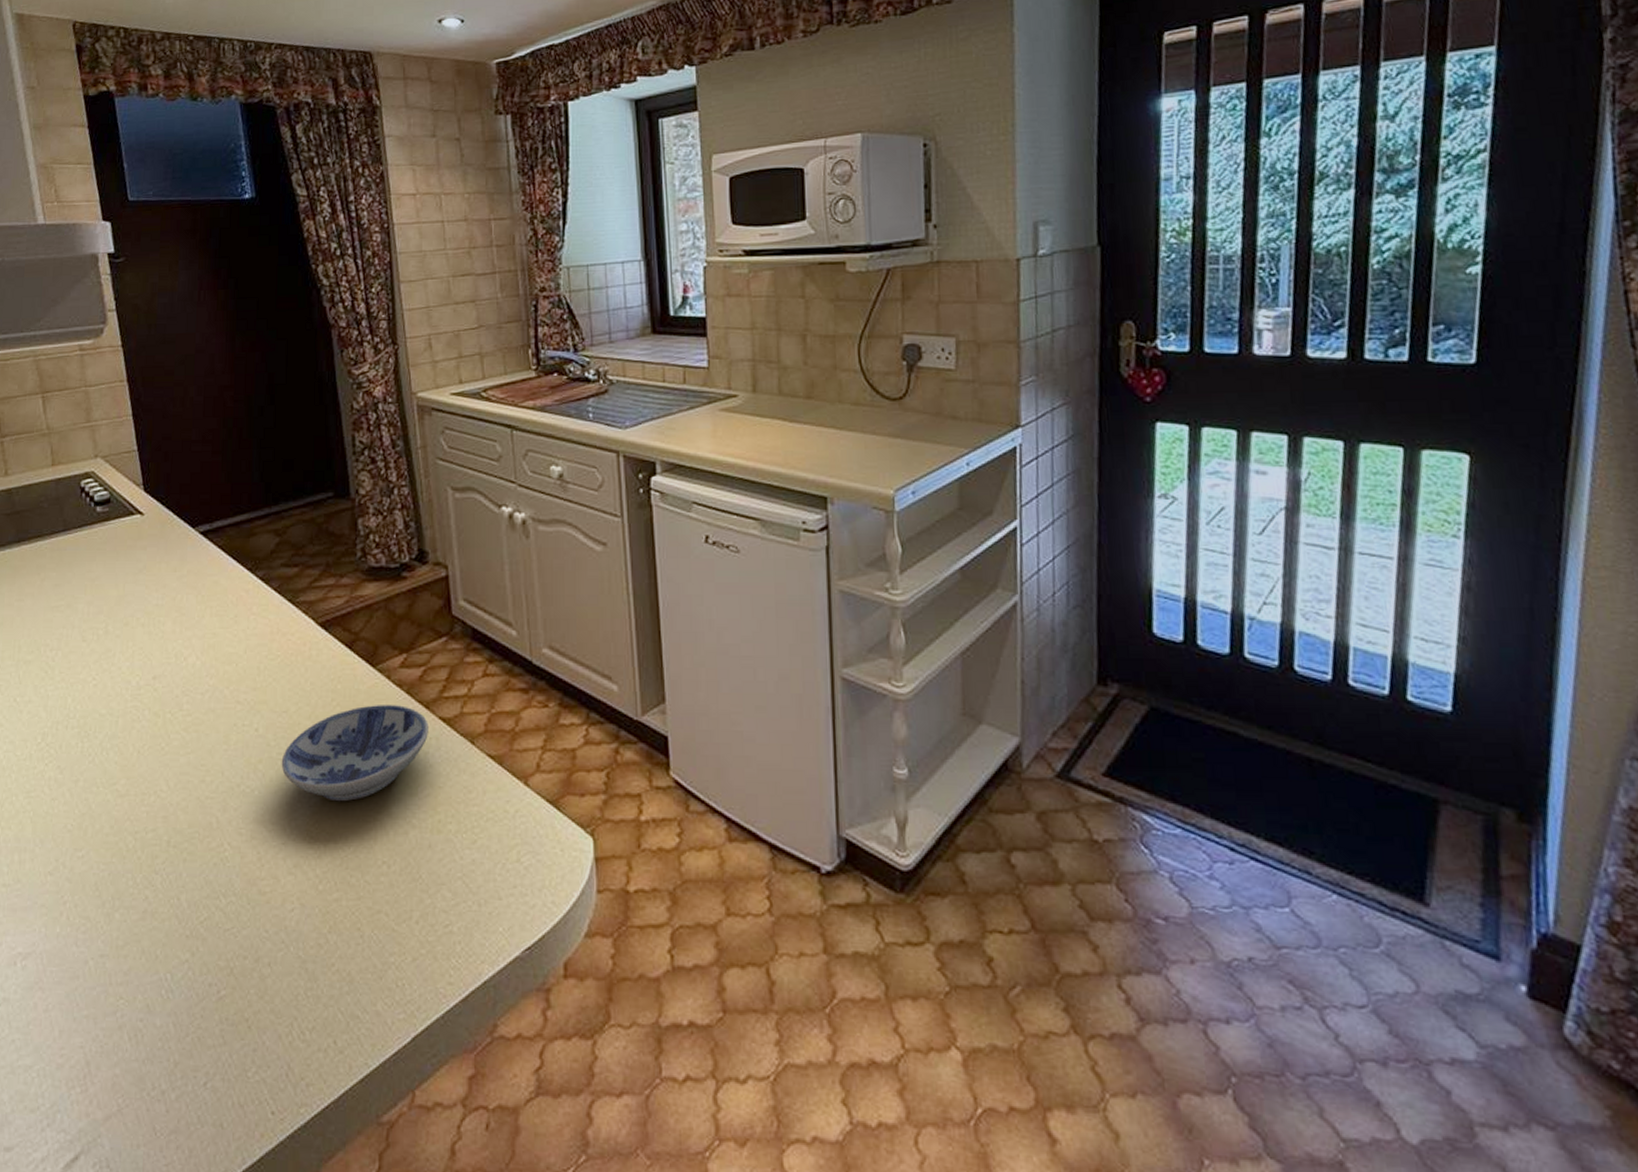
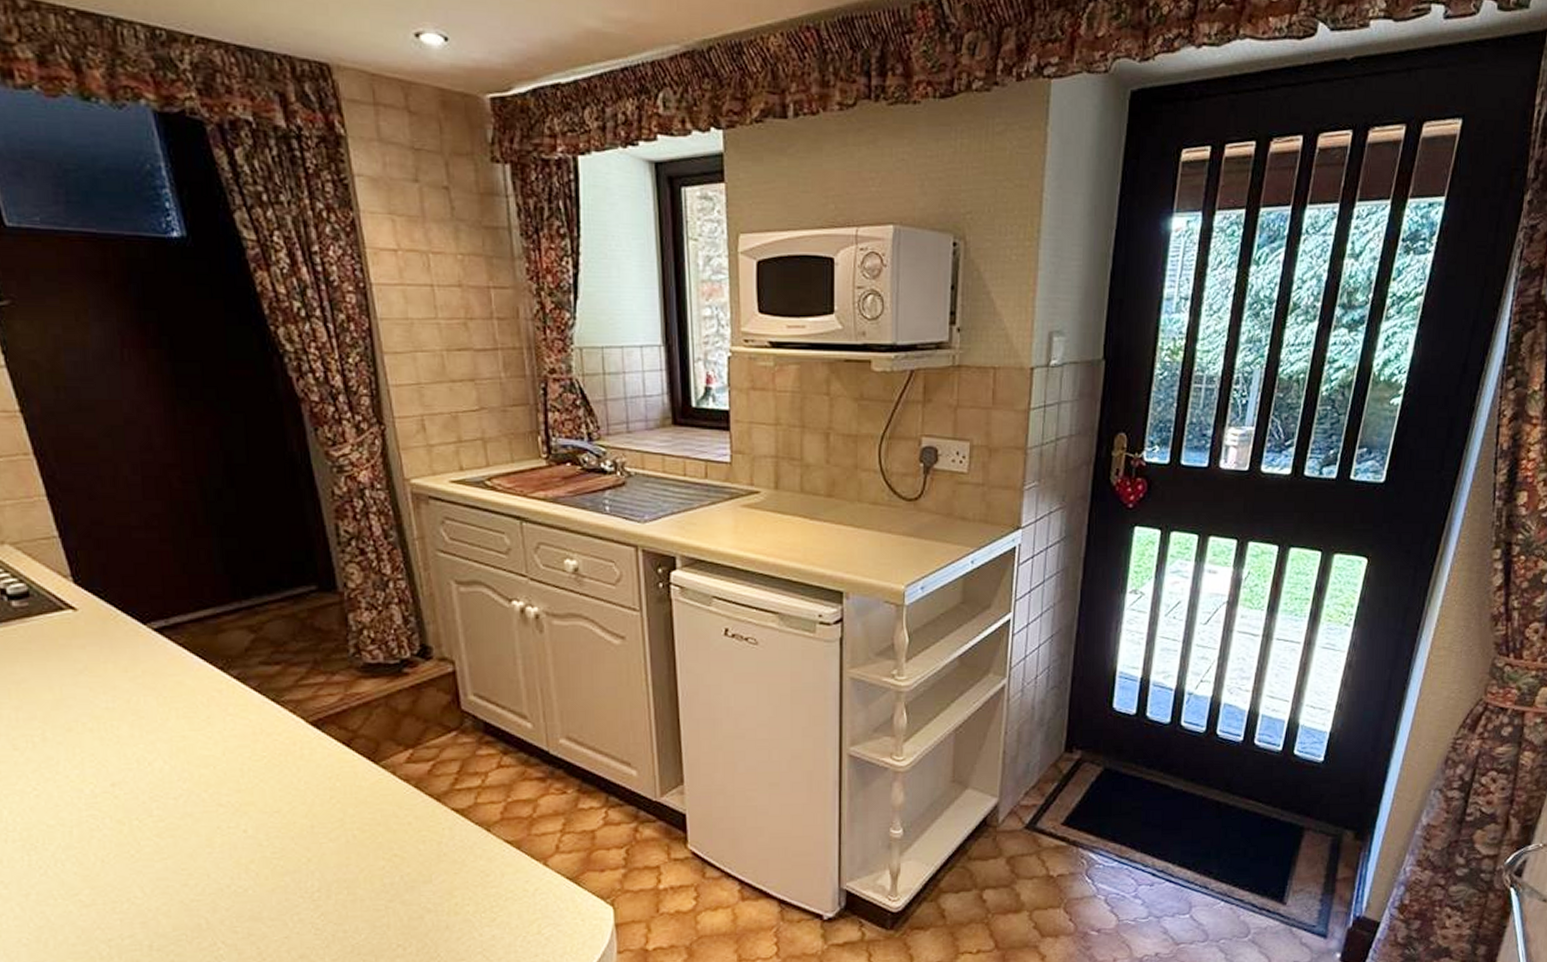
bowl: present [281,705,428,801] -> none [276,799,441,893]

